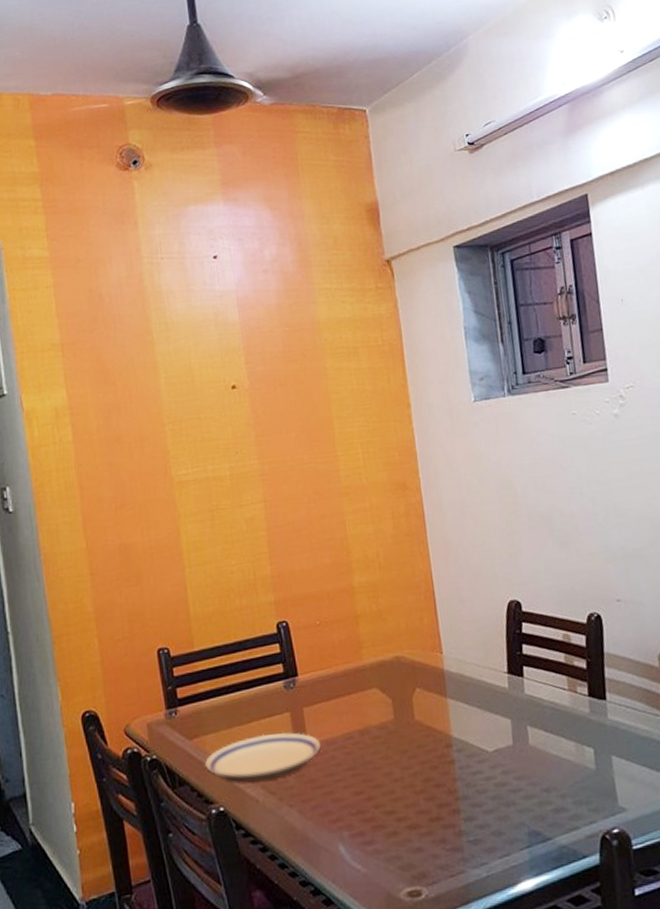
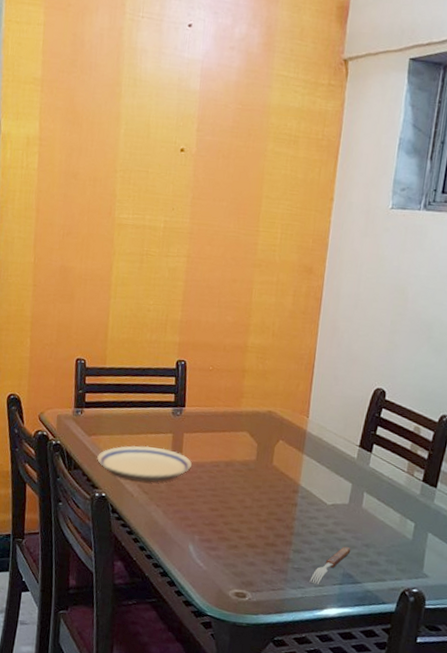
fork: none [491,797,531,856] -> present [309,546,351,585]

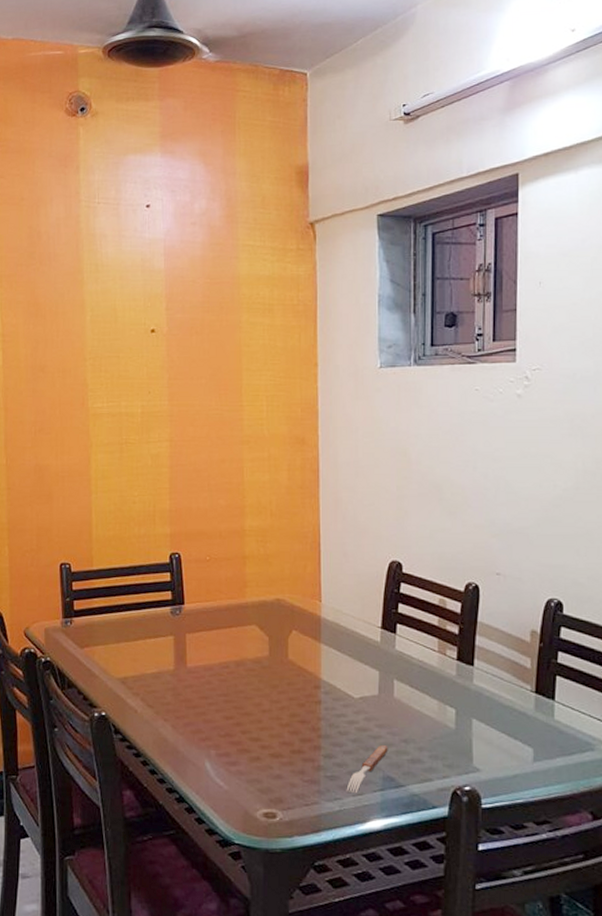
plate: present [96,445,192,483] -> none [92,652,198,695]

